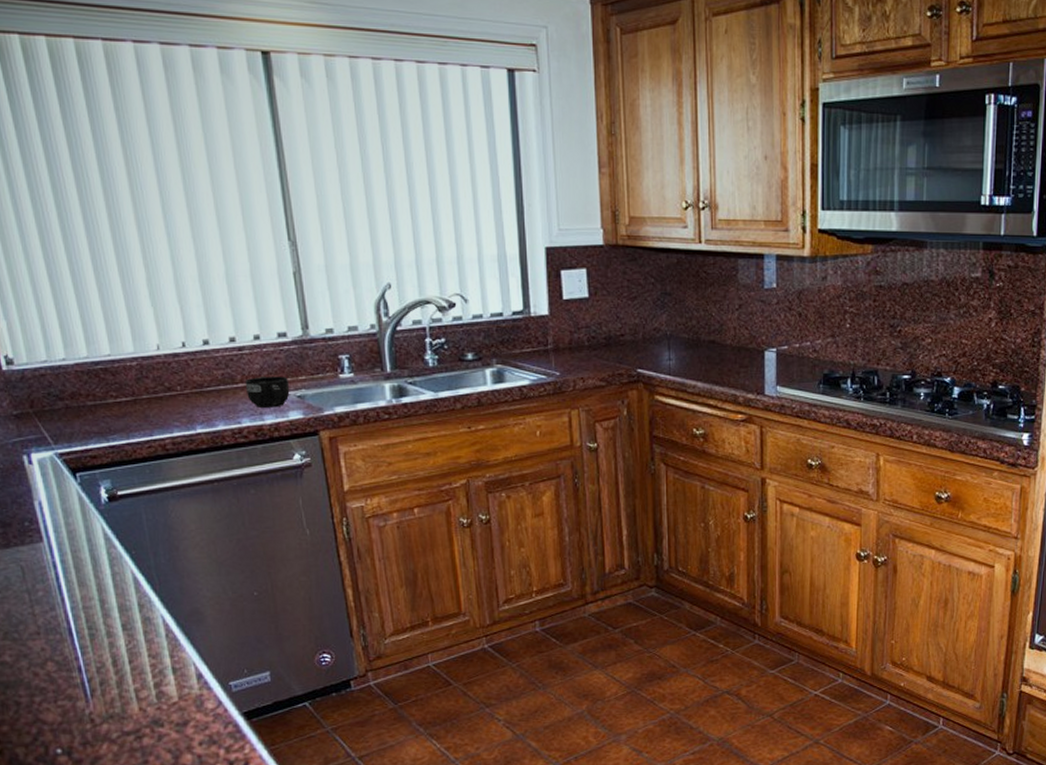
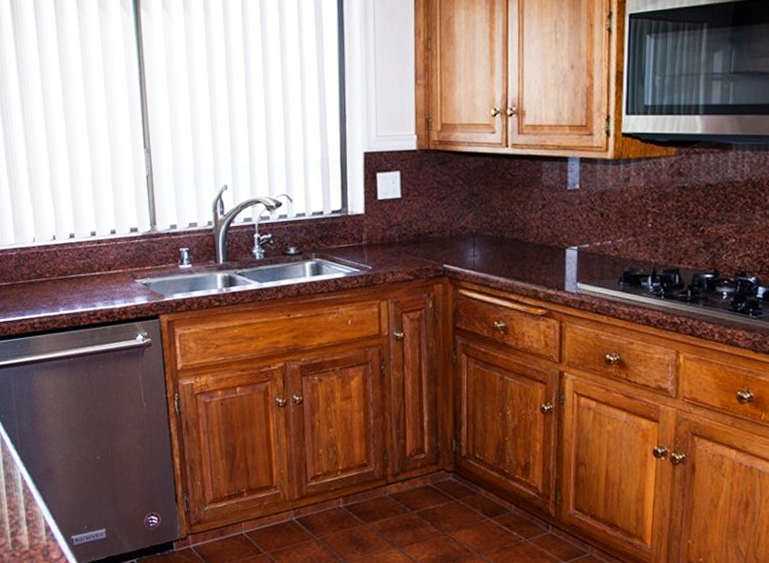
mug: present [245,376,290,408] -> none [101,265,137,294]

